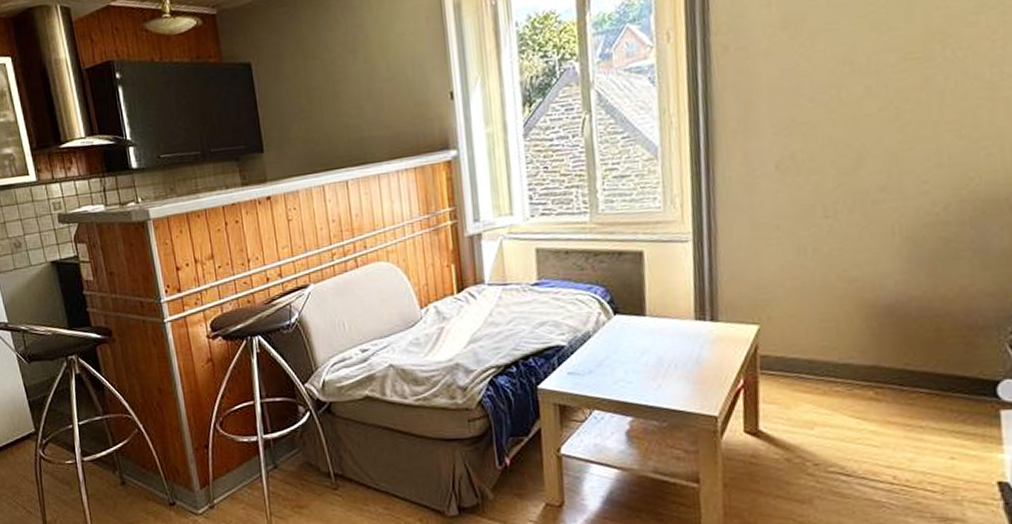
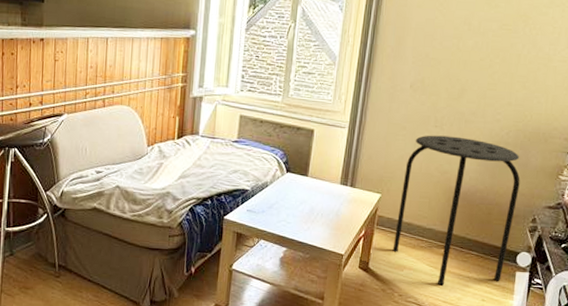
stool: none [789,225,982,444] -> present [392,135,520,286]

